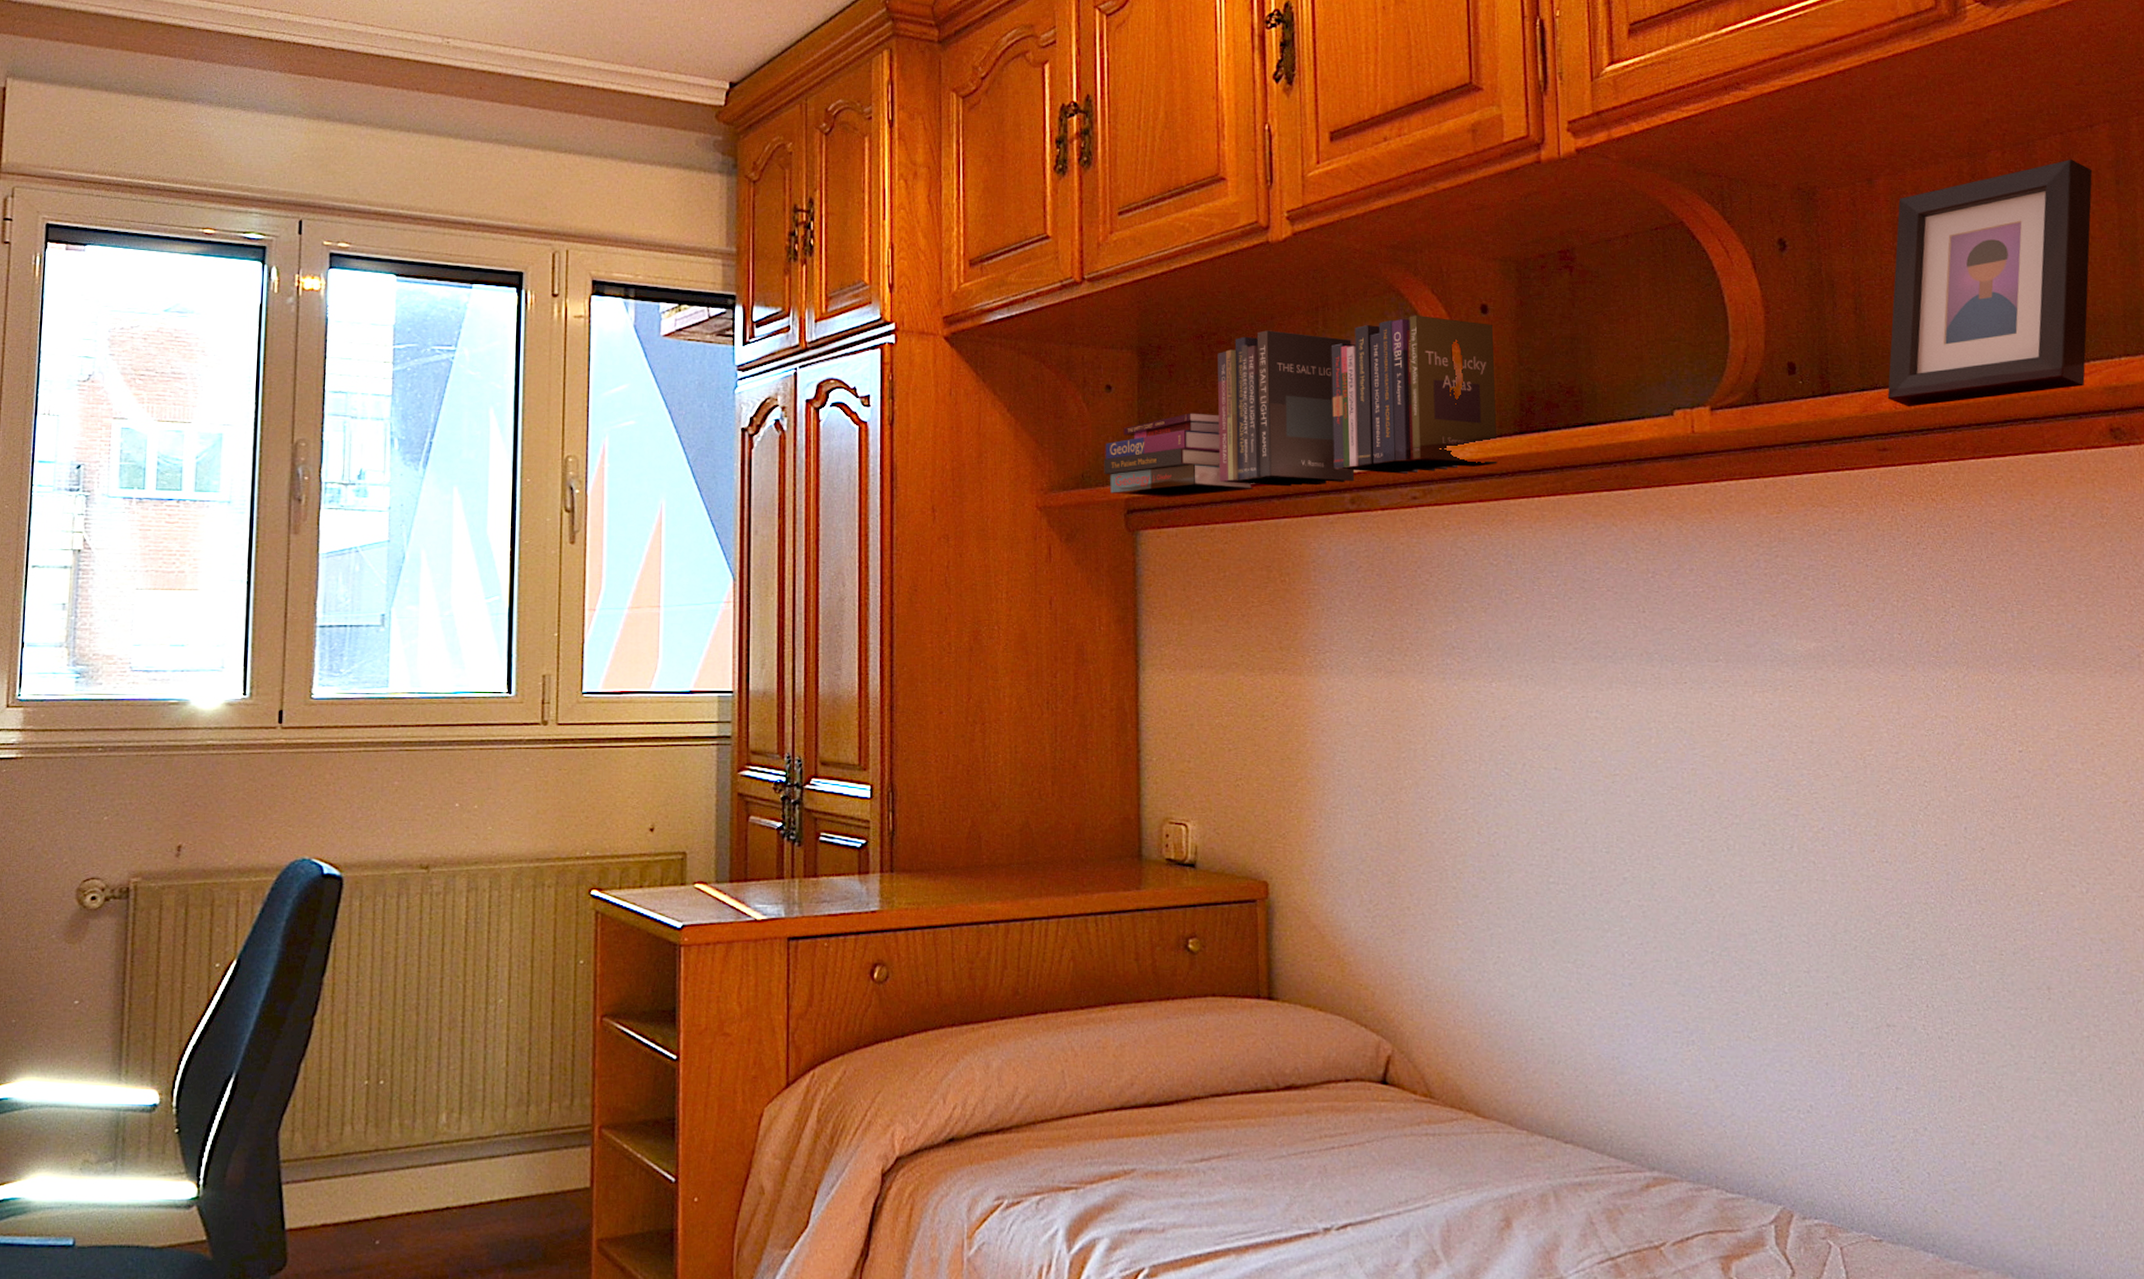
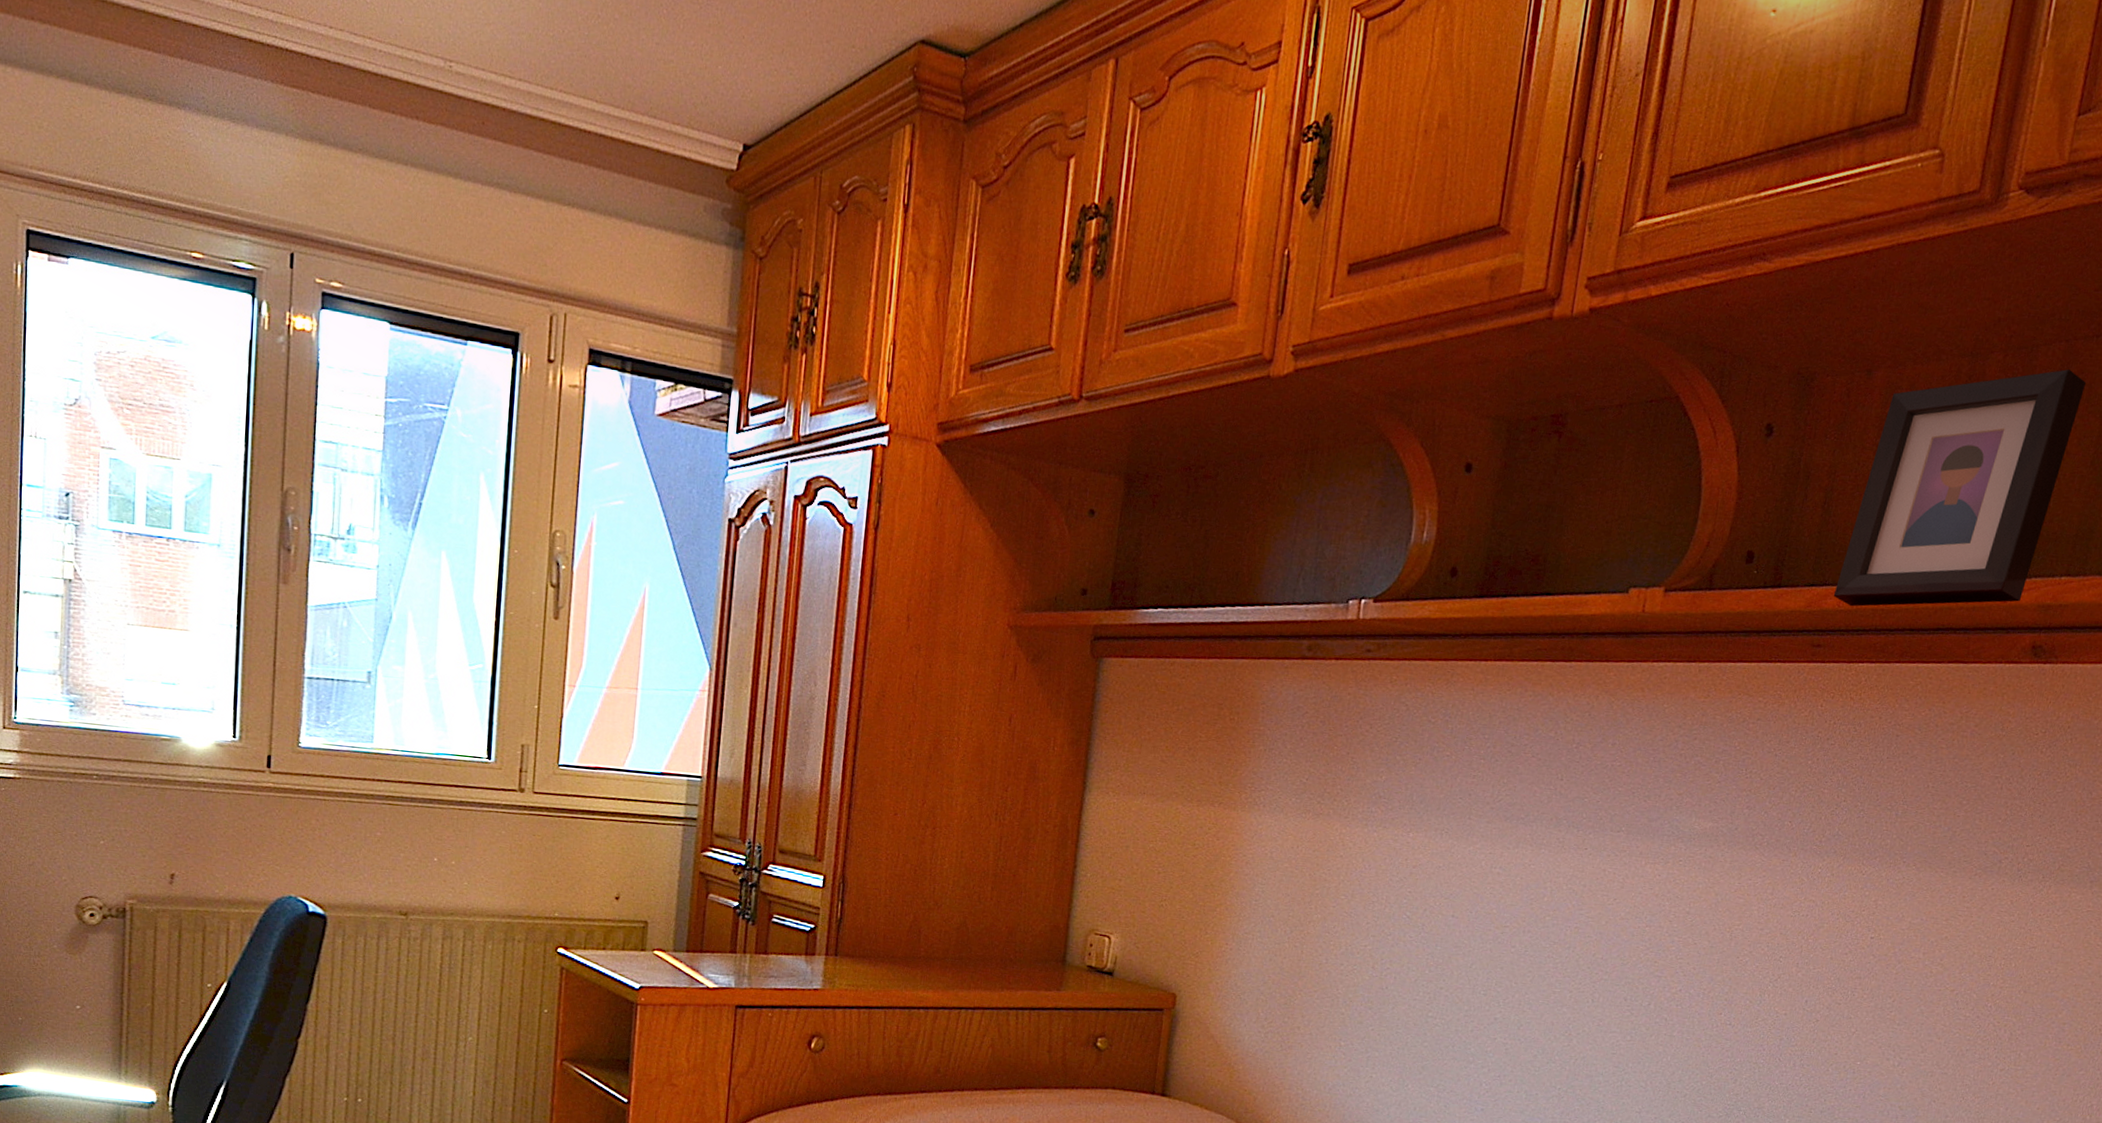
books: present [1104,413,1253,497] -> none [1076,545,1217,629]
books: present [1217,330,1355,487] -> none [1186,468,1335,630]
books: present [1330,316,1497,475] -> none [1297,467,1475,628]

